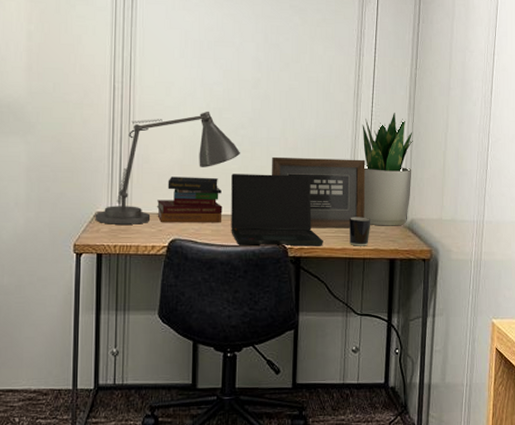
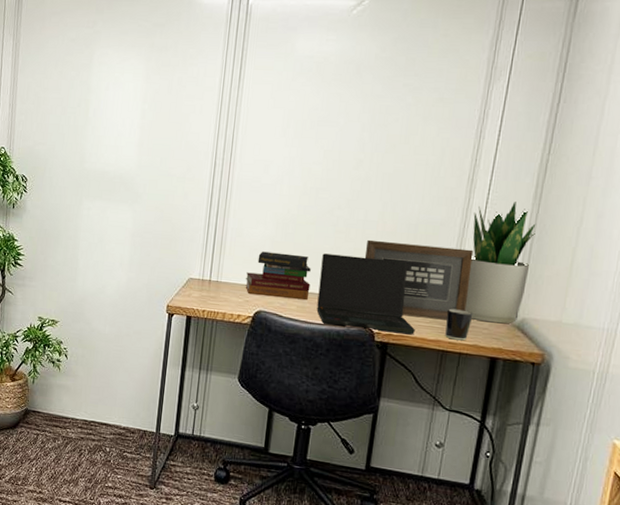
desk lamp: present [95,111,240,224] -> none [187,190,334,293]

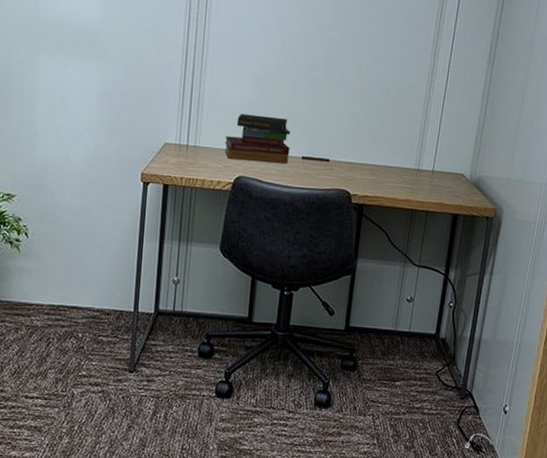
laptop: present [316,253,415,335] -> none [296,116,388,196]
picture frame: present [364,239,474,320] -> none [341,101,438,180]
mug: present [445,308,473,341] -> none [414,169,438,199]
planter: present [464,202,536,324] -> none [430,66,490,182]

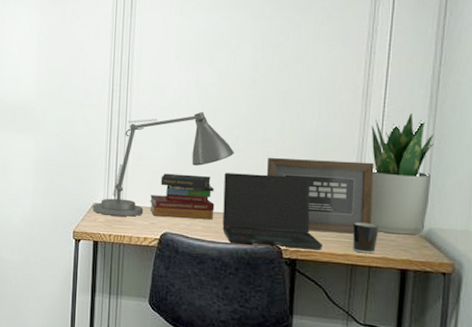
desk lamp: none [163,49,312,159] -> present [92,111,234,217]
laptop: none [296,116,388,196] -> present [222,173,322,250]
picture frame: none [341,101,438,180] -> present [266,157,374,234]
mug: none [414,169,438,199] -> present [352,222,379,254]
planter: none [430,66,490,182] -> present [370,113,434,235]

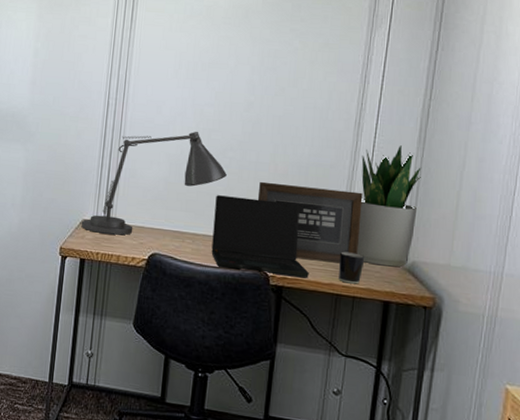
books: present [149,173,215,219] -> none [139,192,205,242]

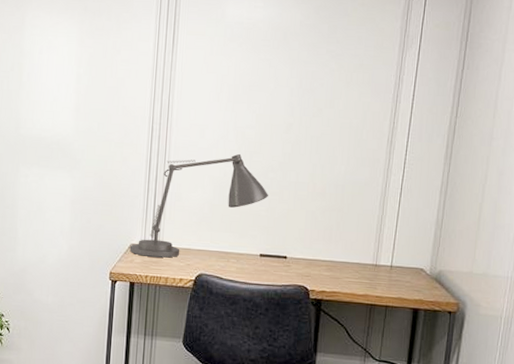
laptop: present [211,195,309,279] -> none [255,215,346,291]
picture frame: present [257,181,363,263] -> none [297,200,395,275]
mug: present [338,251,365,284] -> none [373,264,397,294]
planter: present [356,145,422,267] -> none [389,162,448,277]

